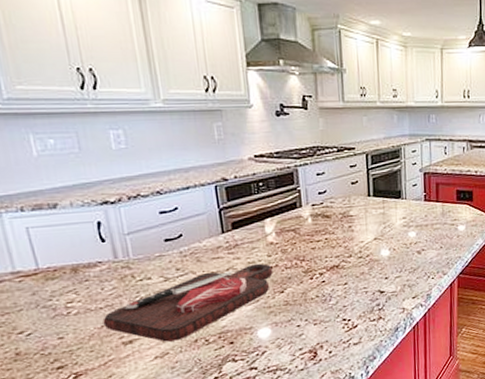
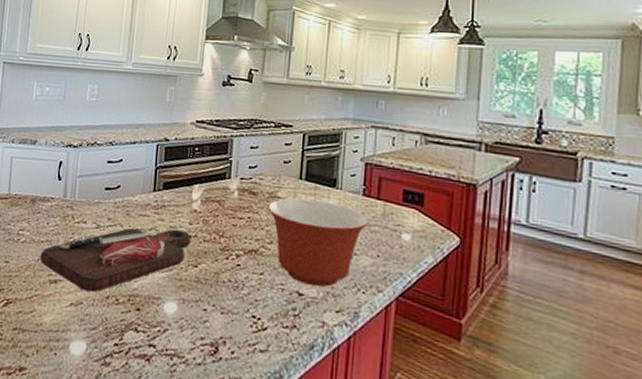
mixing bowl: none [342,211,431,283] -> present [268,198,369,287]

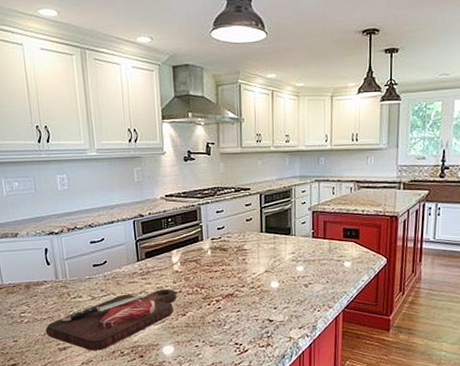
mixing bowl: present [268,198,369,287] -> none [237,247,318,313]

